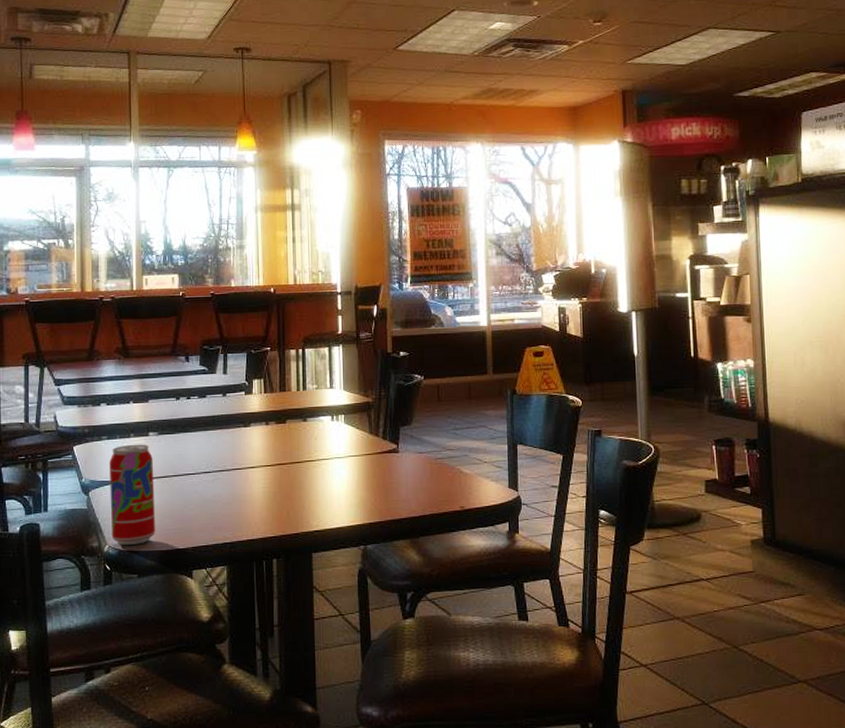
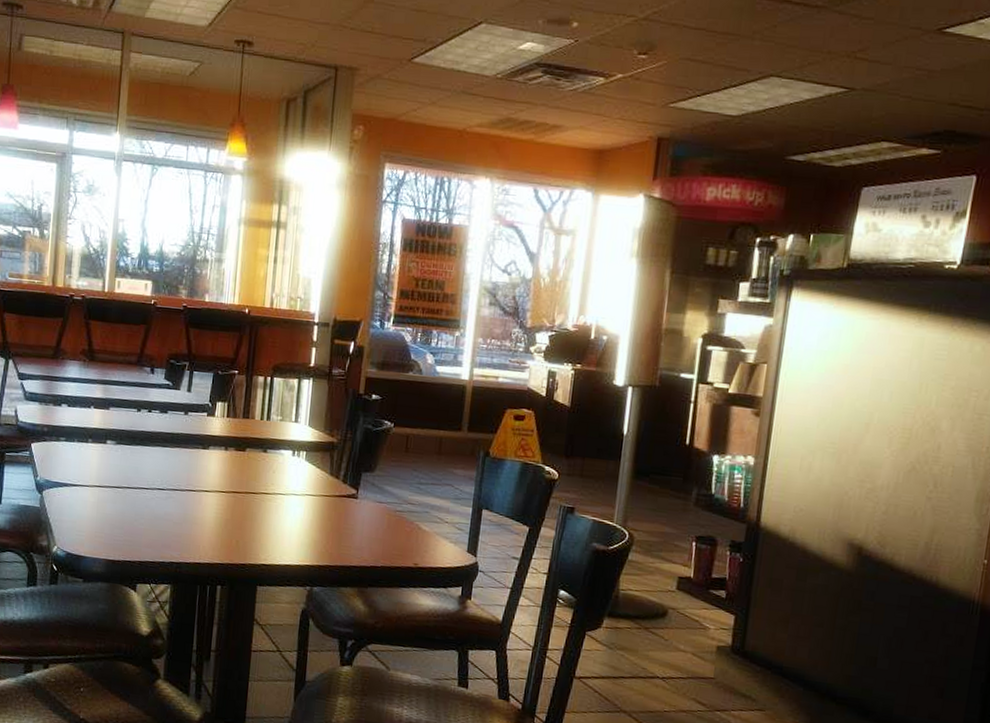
beverage can: present [109,444,155,545] -> none [61,449,109,550]

